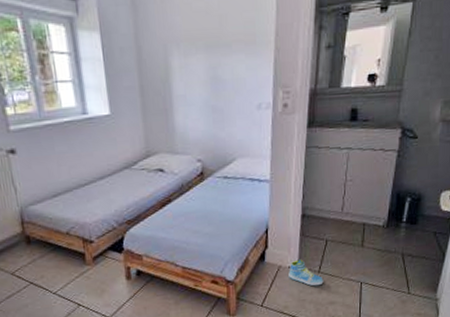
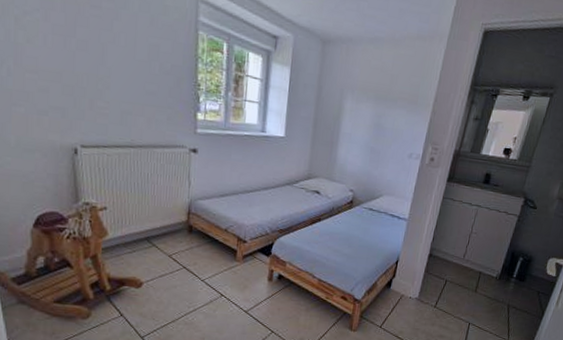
sneaker: present [289,259,324,286] -> none [408,292,438,319]

